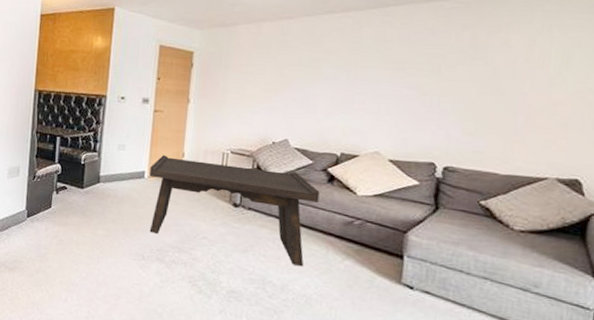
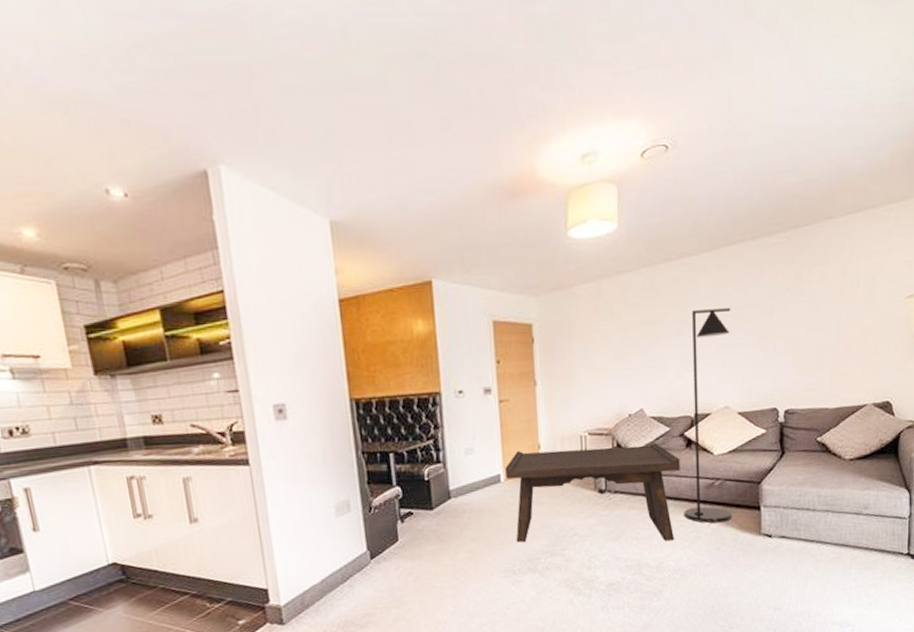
floor lamp: none [316,59,393,262] -> present [684,308,733,523]

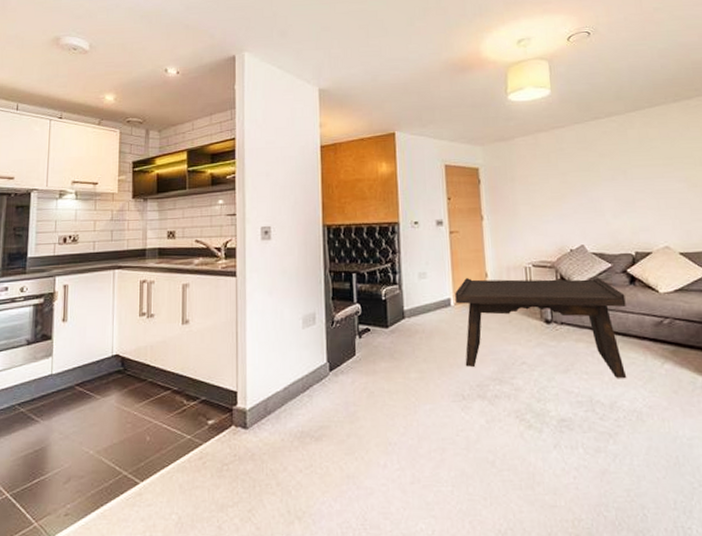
floor lamp: present [684,308,733,523] -> none [623,158,688,364]

